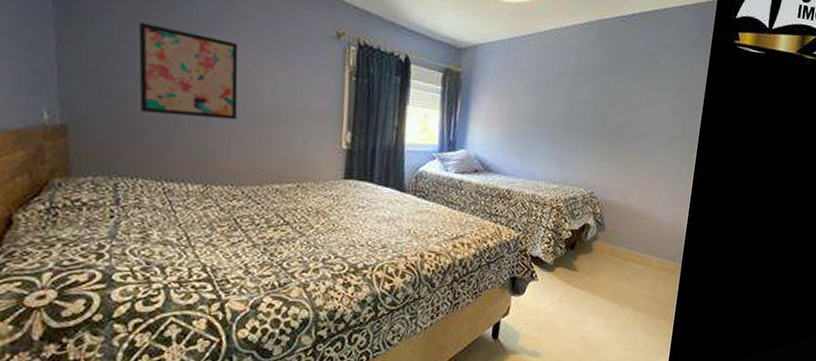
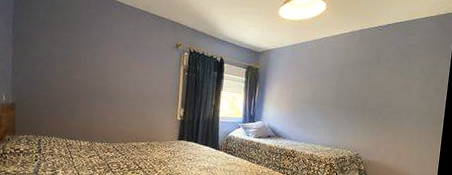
wall art: present [138,22,239,120] -> none [56,42,115,101]

